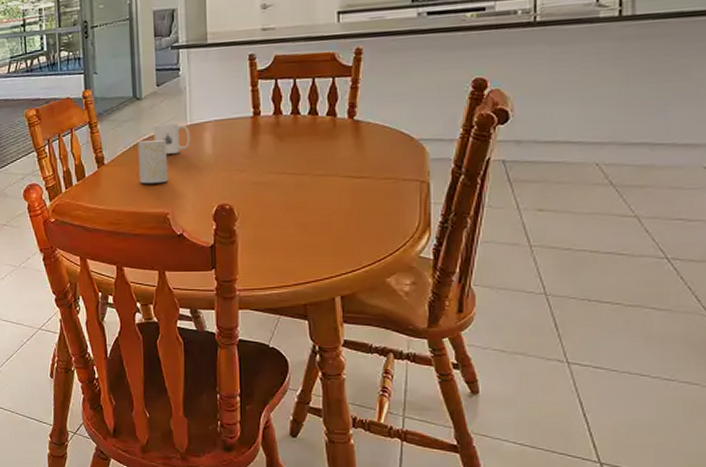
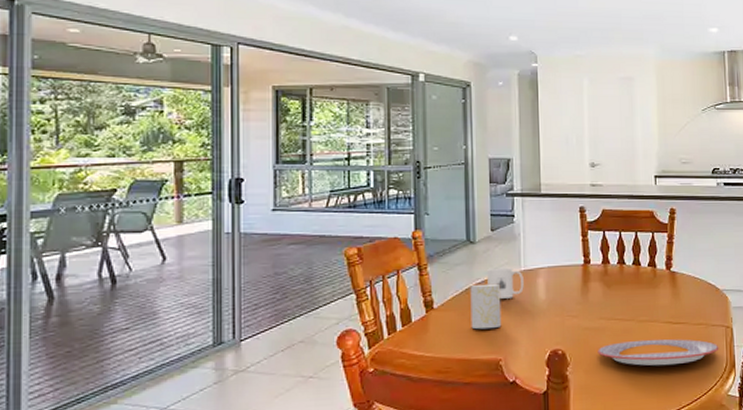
plate: none [267,194,411,223] -> present [598,339,719,366]

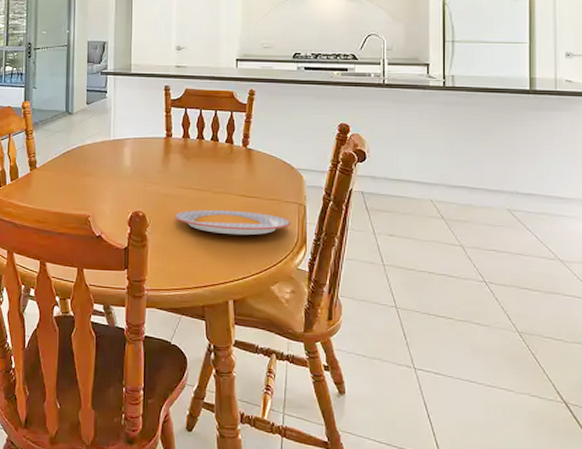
cup: present [470,284,502,330] -> none [66,150,93,189]
mug: present [487,267,524,299] -> none [81,136,112,164]

